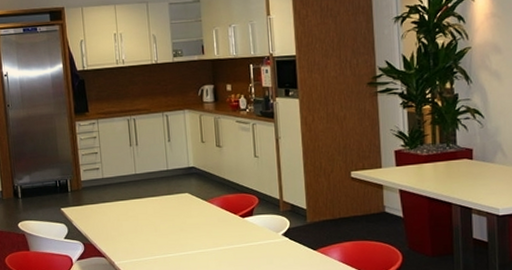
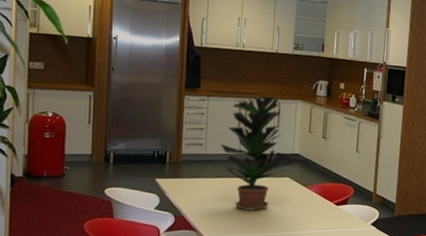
potted plant: none [116,109,190,232] -> present [220,96,293,211]

